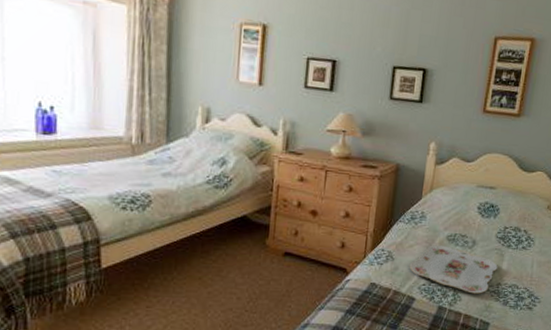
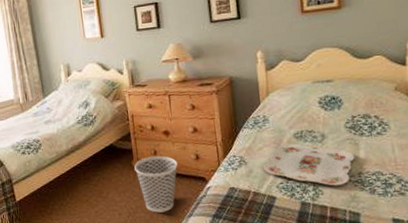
wastebasket: none [267,237,320,302] -> present [134,156,178,213]

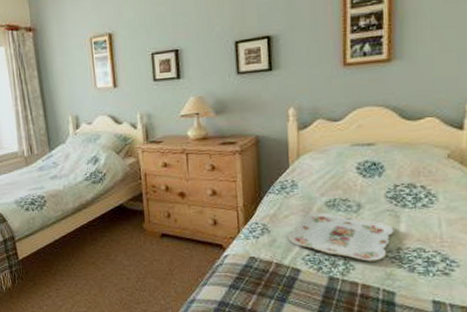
wastebasket: present [134,156,178,213] -> none [145,219,193,280]

